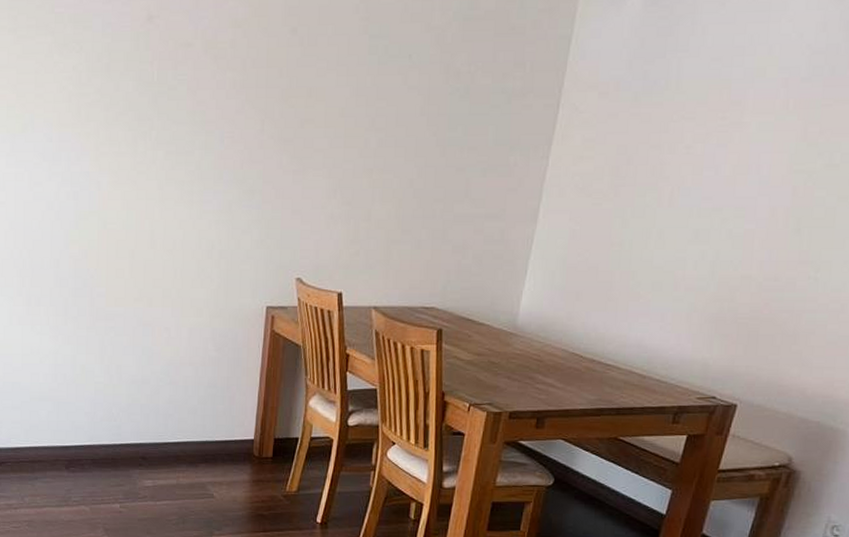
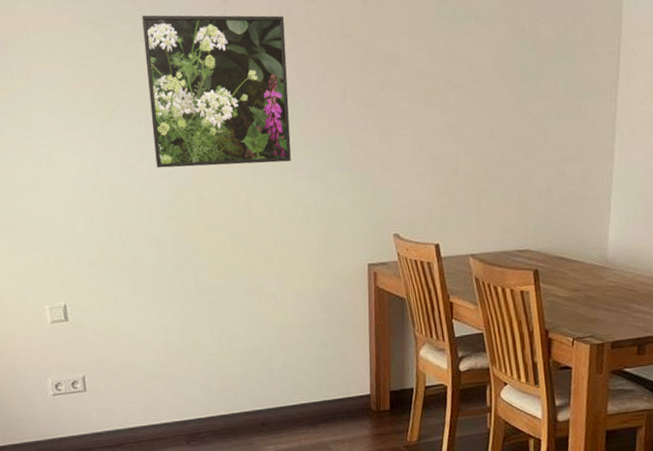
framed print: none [63,28,209,193] -> present [142,15,292,168]

